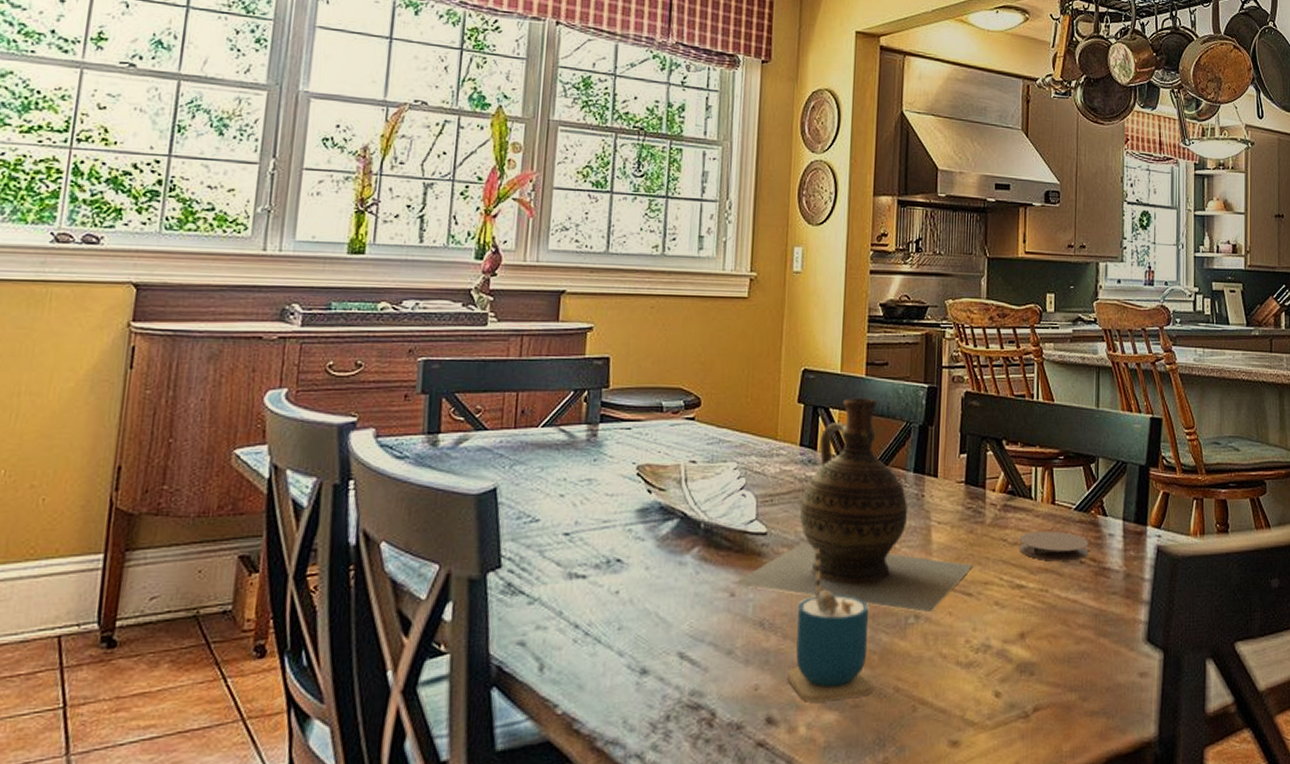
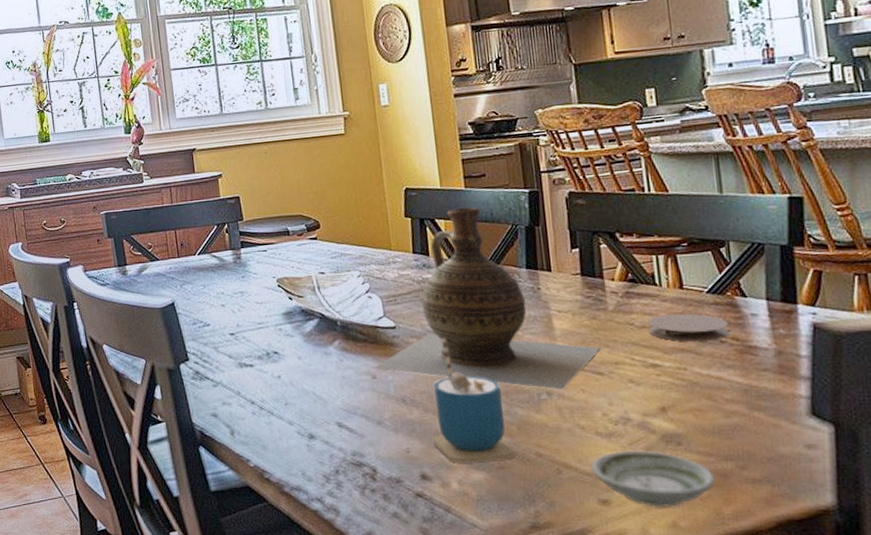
saucer: none [946,682,1060,747] -> present [590,450,716,507]

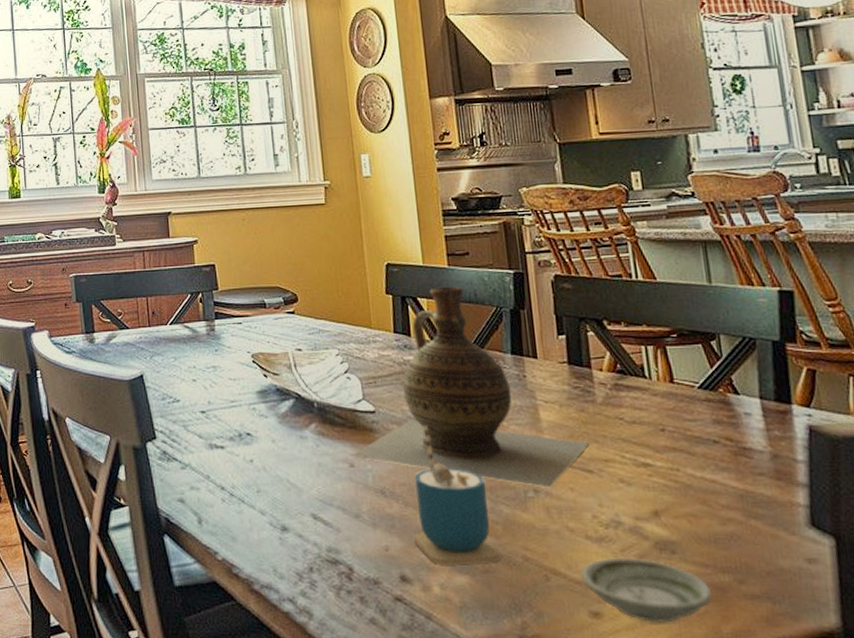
coaster: present [647,313,729,342] -> none [638,409,723,440]

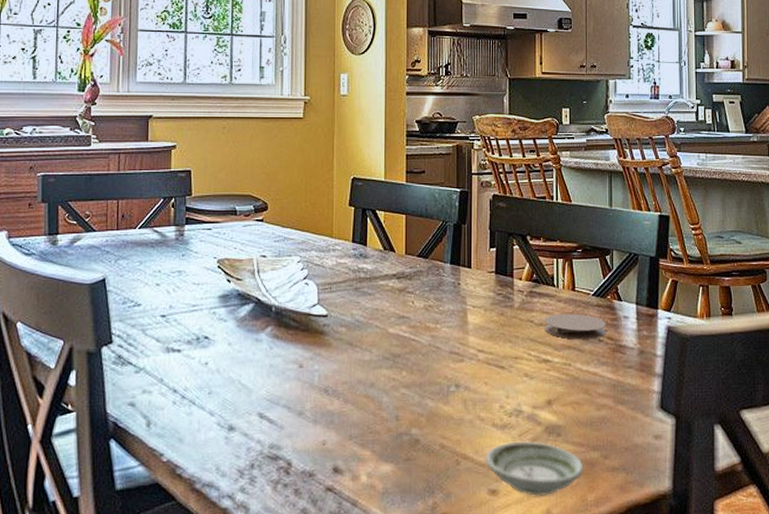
ceramic jug: present [351,286,590,488] -> none [301,201,505,383]
cup: present [414,424,501,565] -> none [349,327,422,456]
coaster: none [638,409,723,440] -> present [545,313,606,340]

